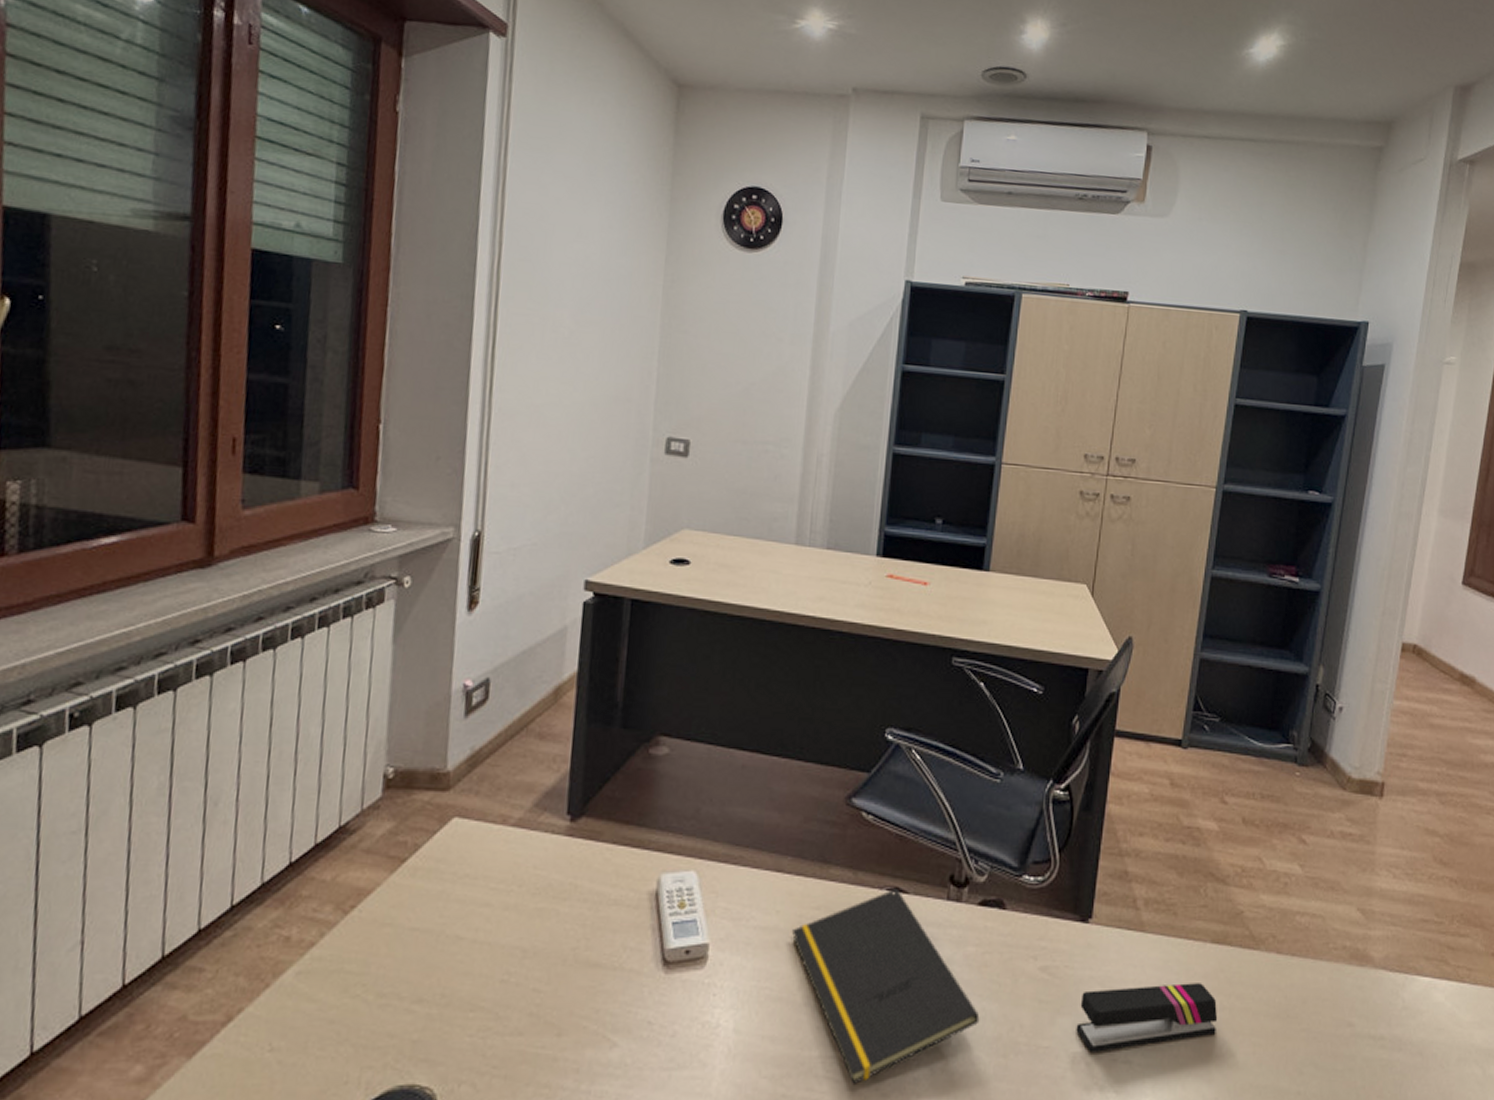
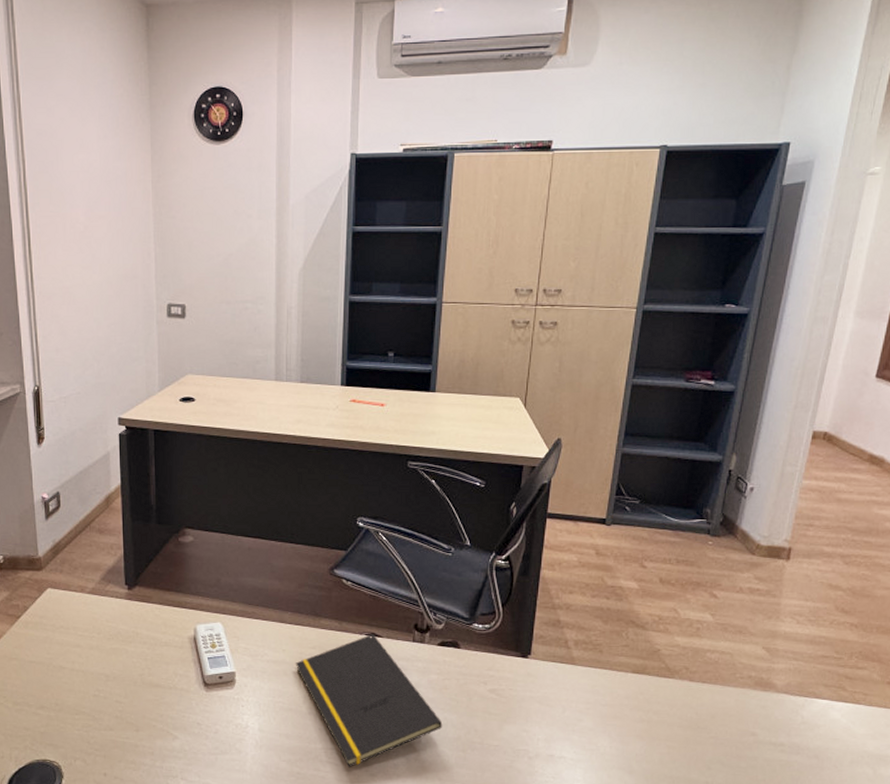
stapler: present [1076,983,1218,1053] -> none [520,702,638,750]

